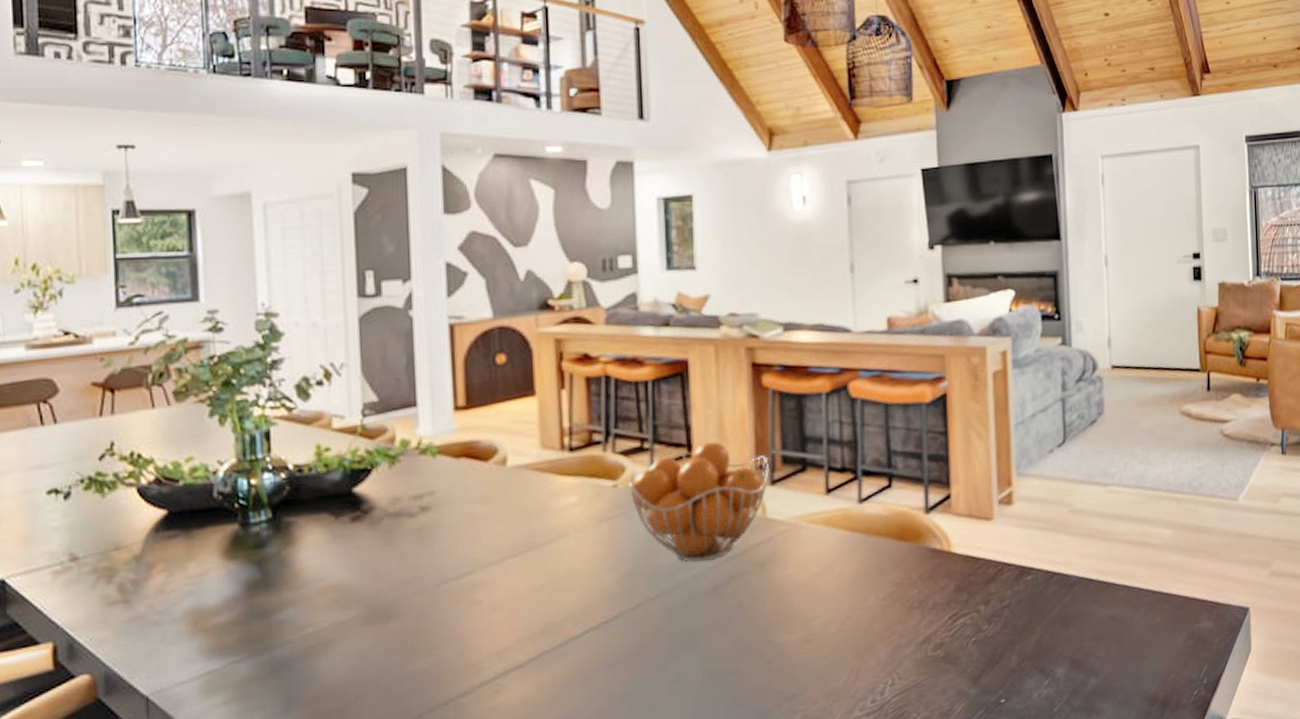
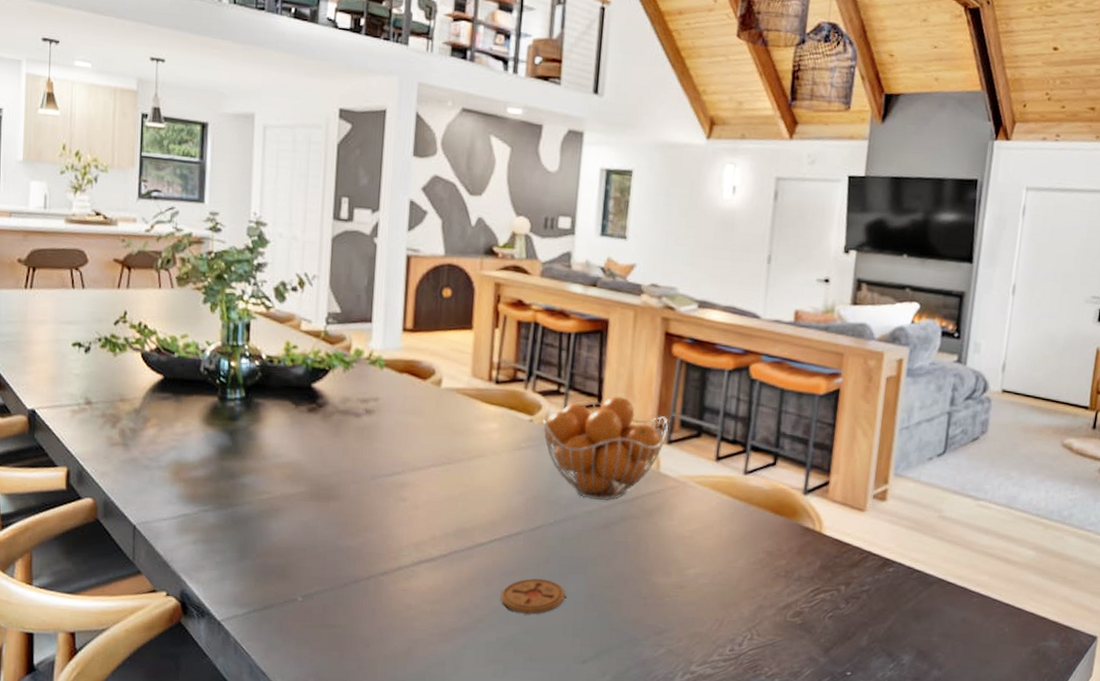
coaster: none [605,663,679,708] -> present [500,578,565,614]

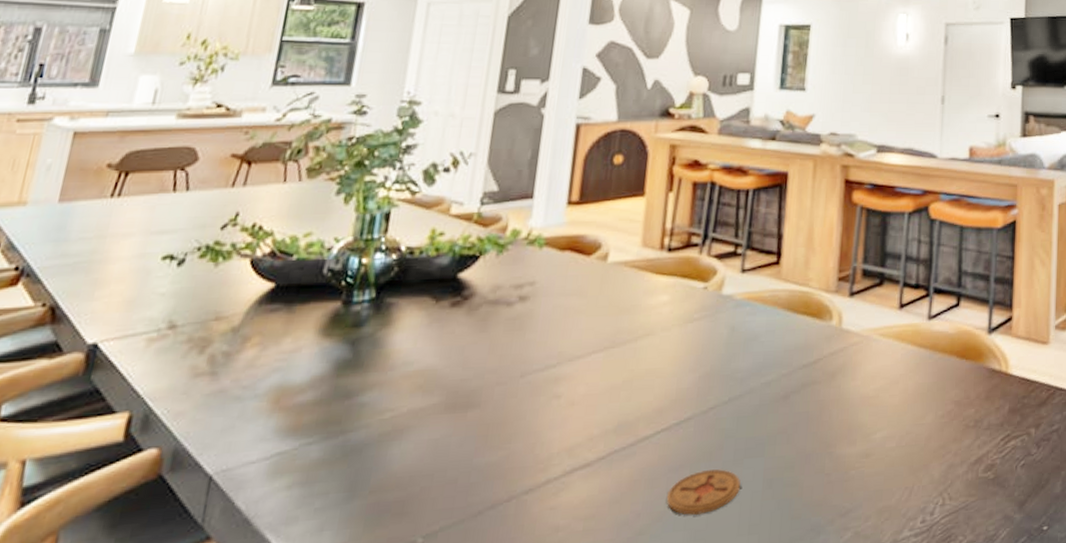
fruit basket: present [542,396,669,500] -> none [718,251,850,368]

